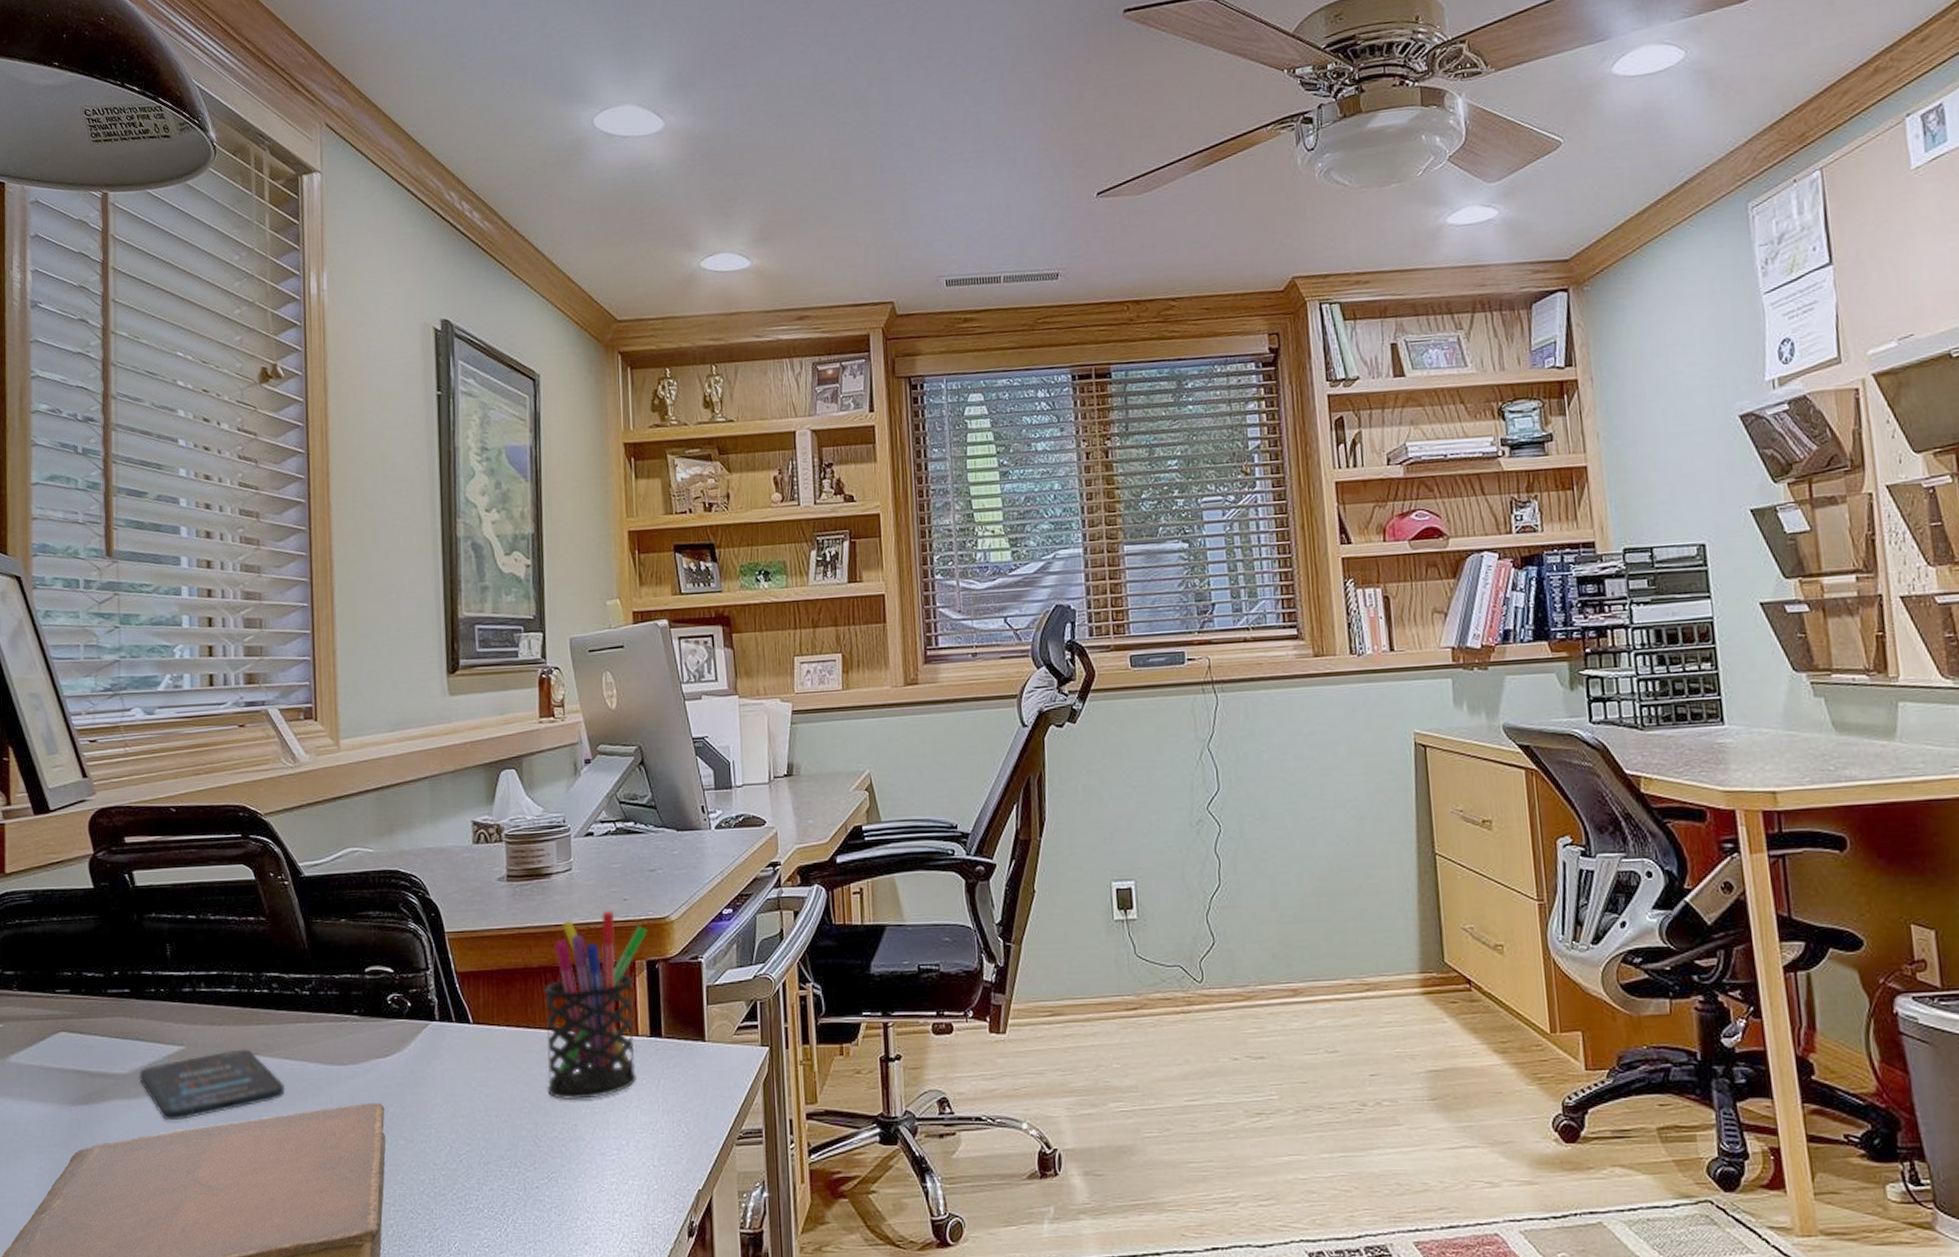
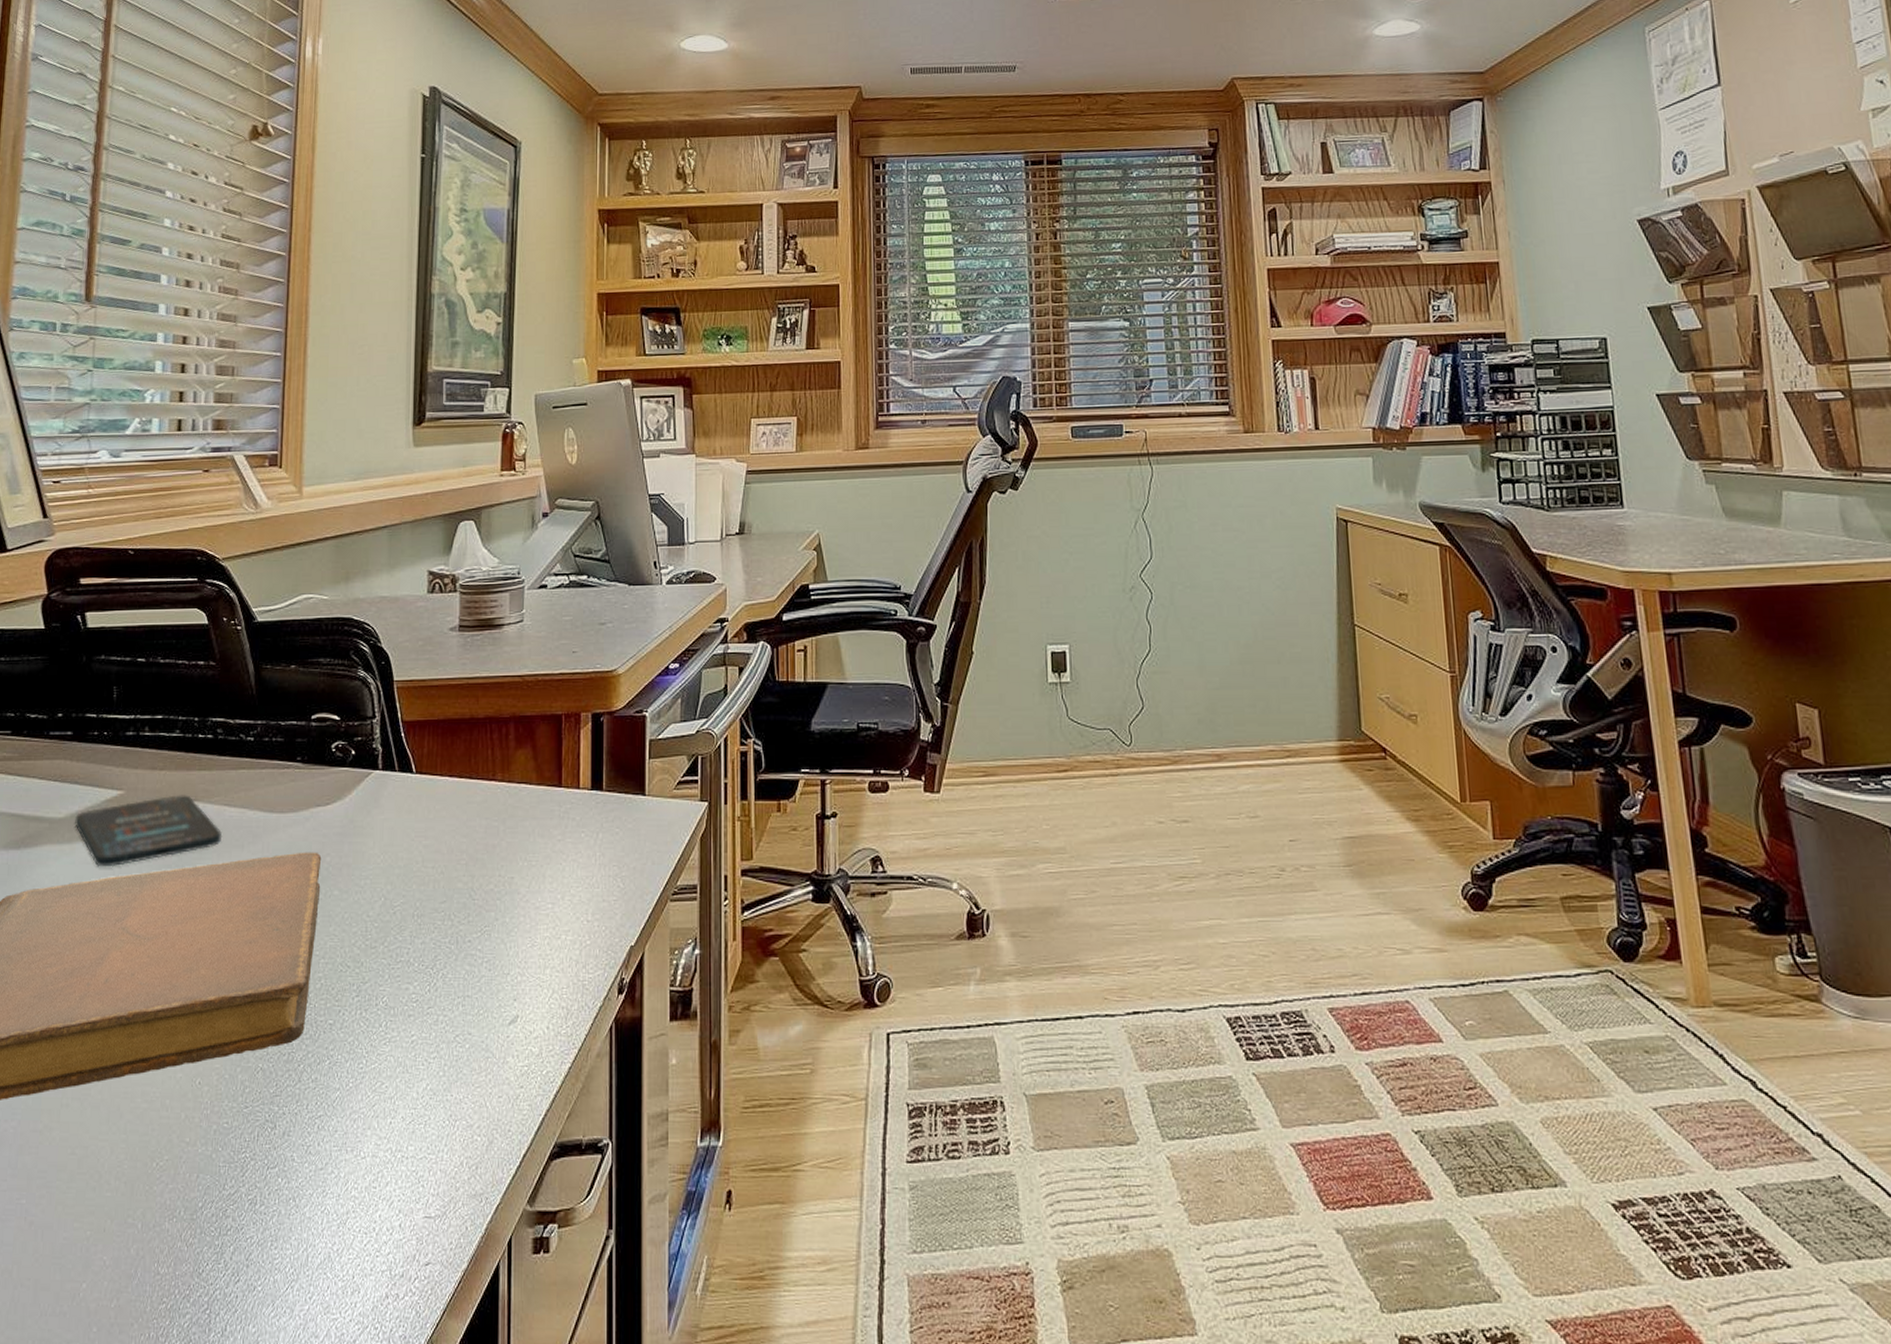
pen holder: present [544,910,648,1101] -> none [485,662,595,853]

